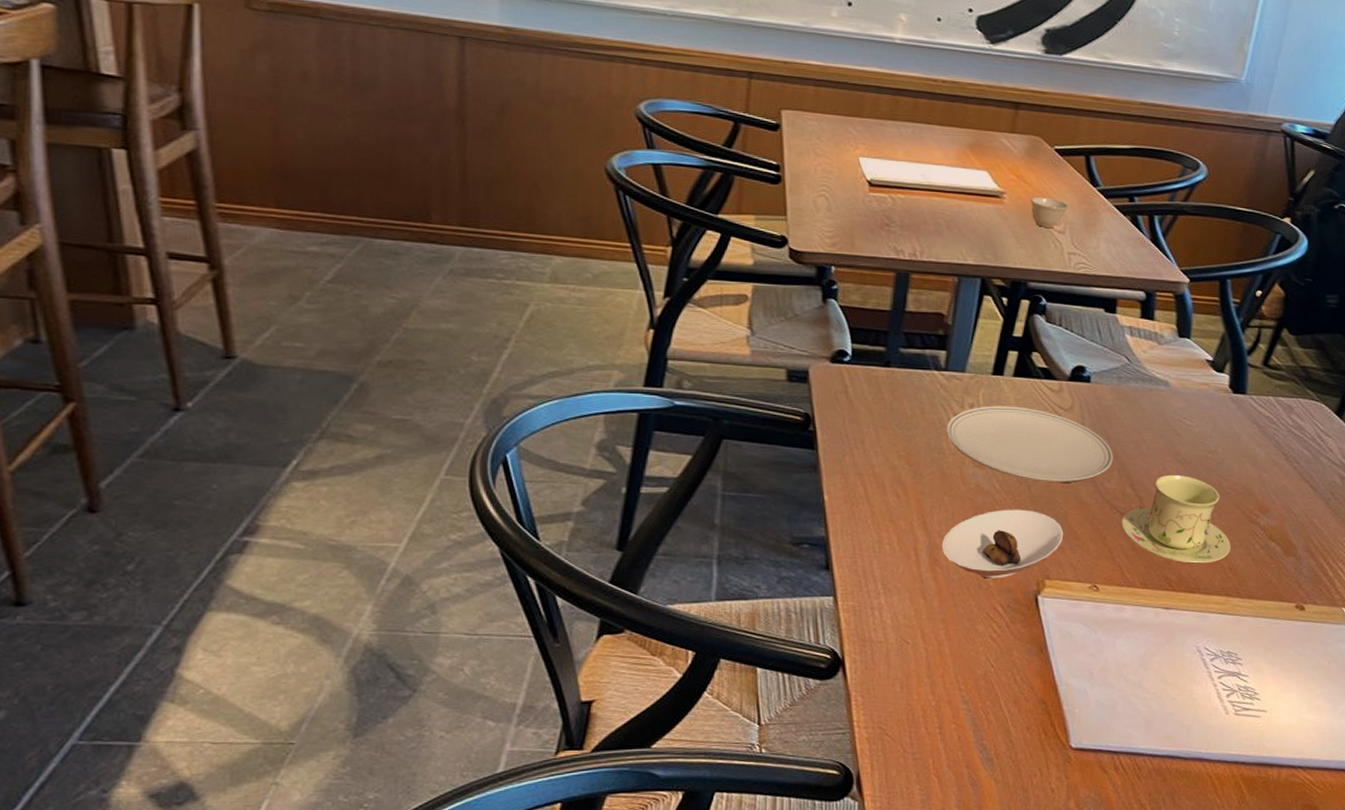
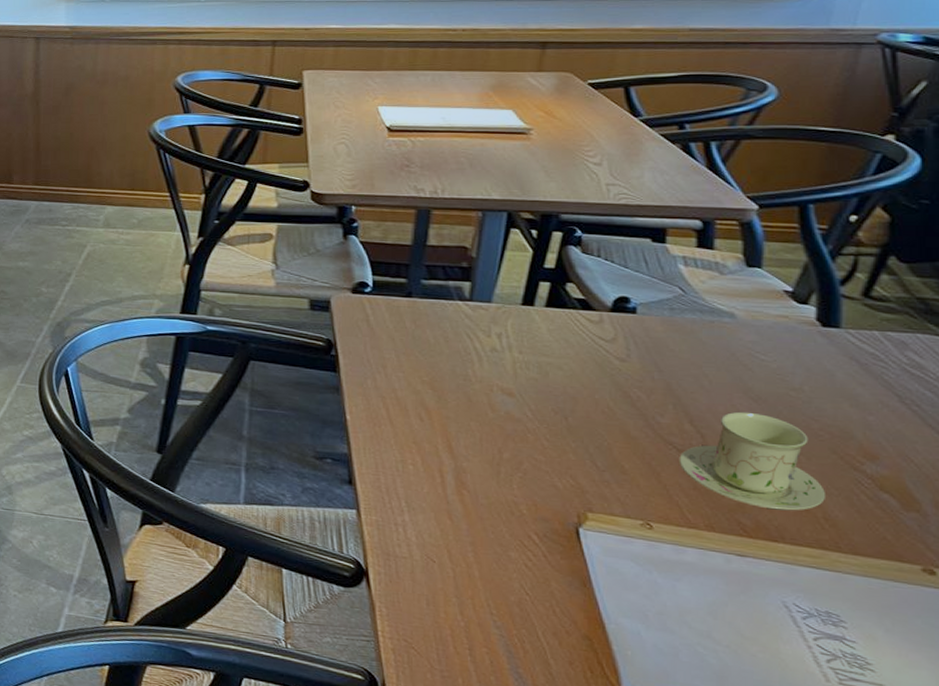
saucer: present [942,509,1064,578] -> none [470,438,609,507]
plate: present [946,405,1113,482] -> none [472,335,666,415]
teacup: present [1030,196,1069,228] -> none [560,131,606,160]

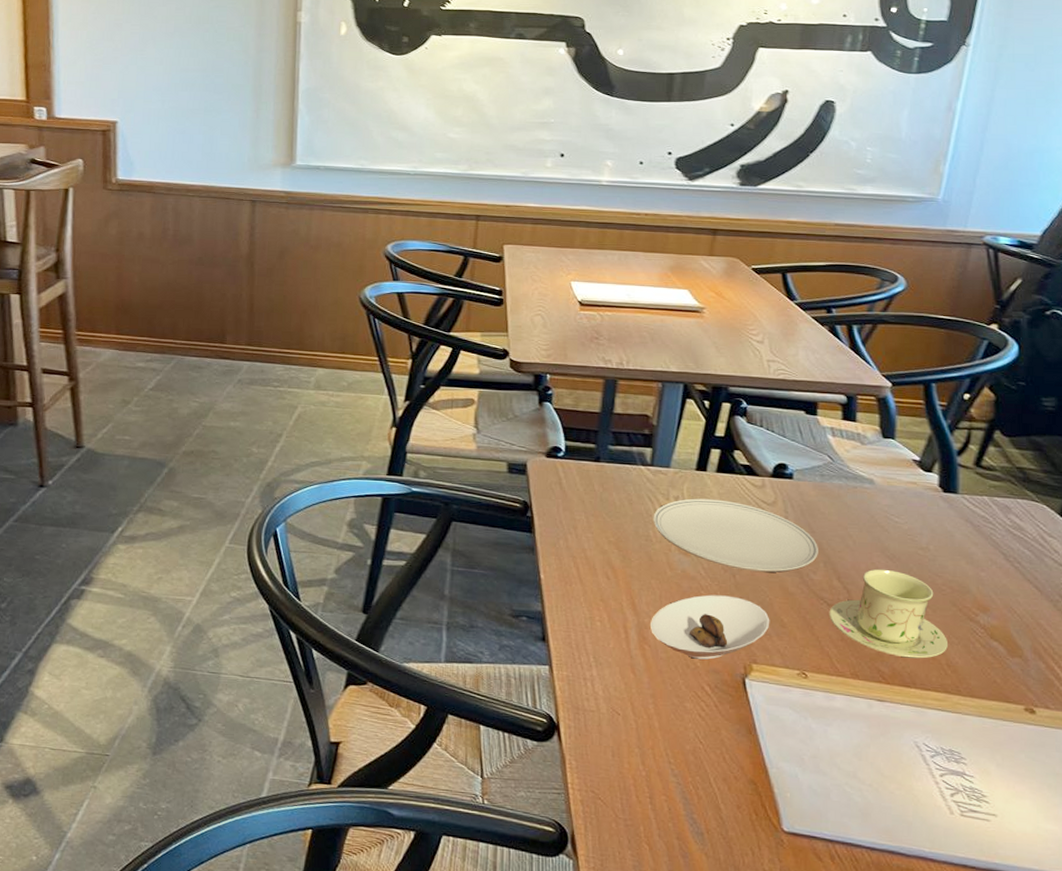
saucer: none [470,438,609,507] -> present [651,594,770,660]
plate: none [472,335,666,415] -> present [653,498,818,573]

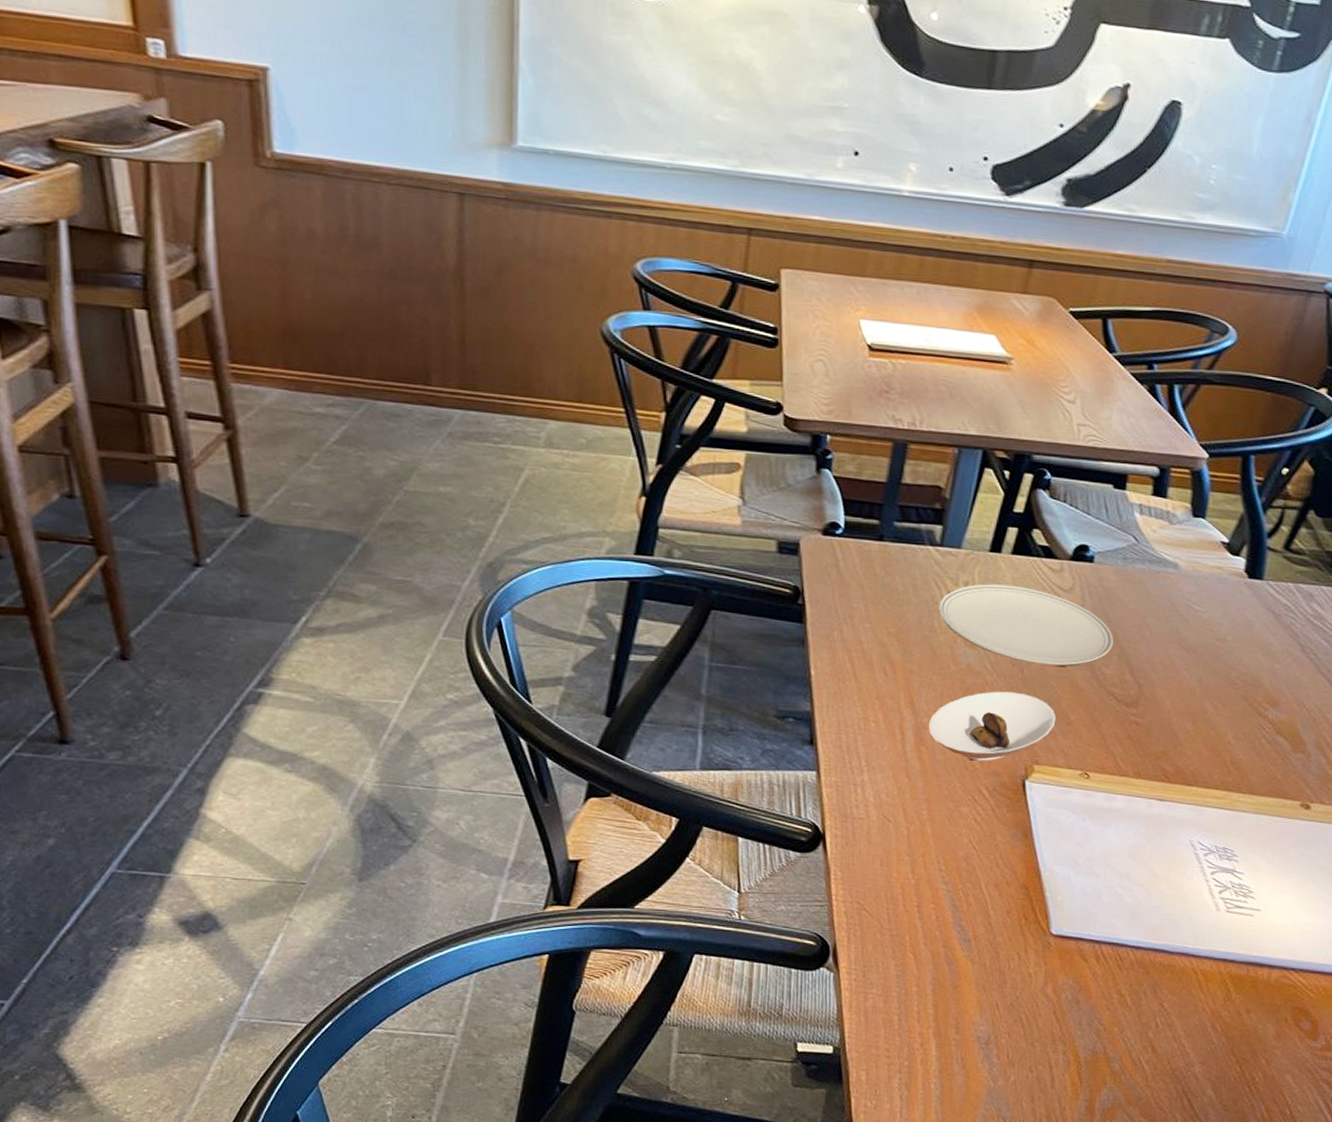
cup and saucer: present [829,568,949,659] -> none [1117,661,1235,756]

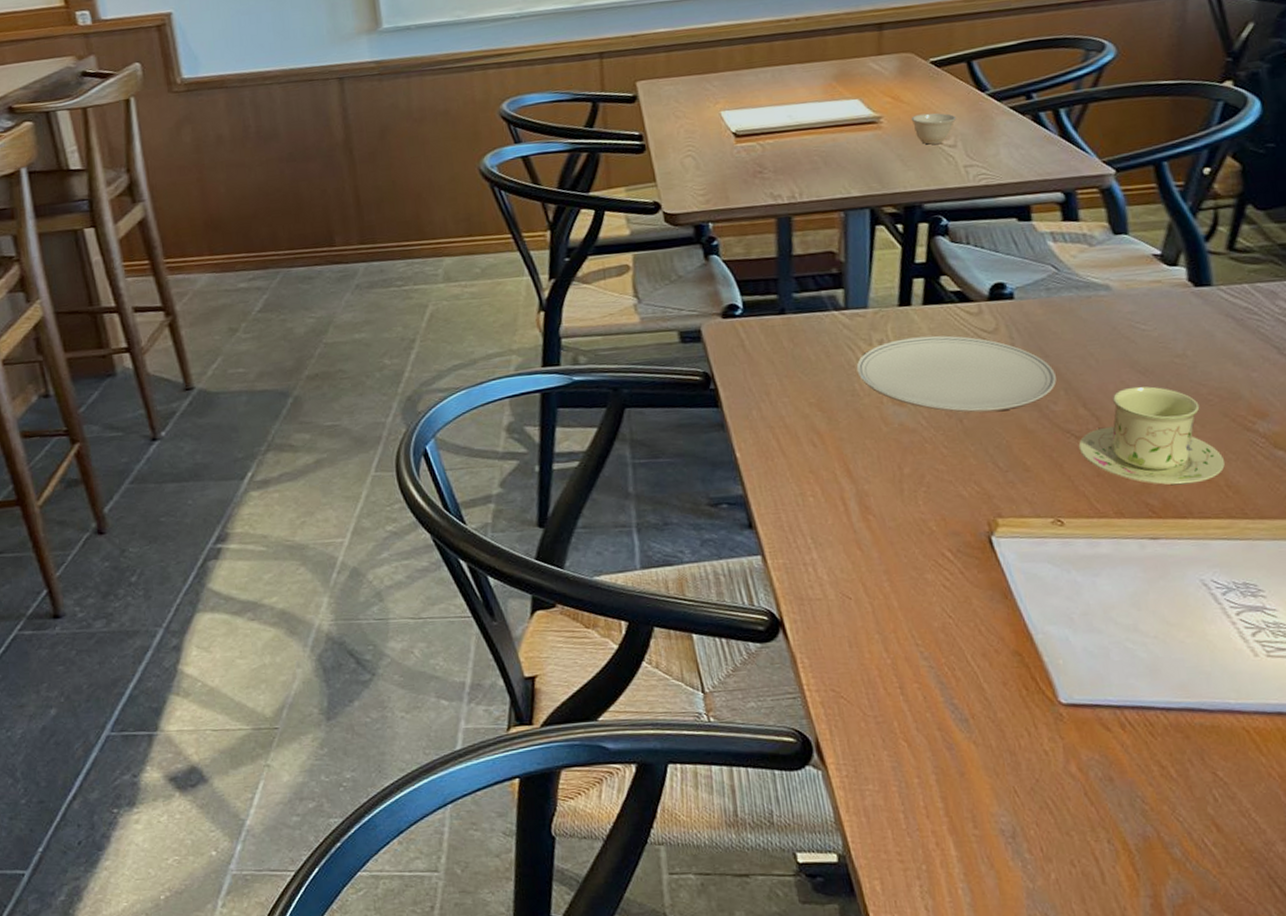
saucer: present [929,691,1056,761] -> none [871,444,1011,523]
teacup: none [1039,363,1082,397] -> present [910,113,957,145]
cup and saucer: none [1117,661,1235,756] -> present [1078,386,1226,485]

